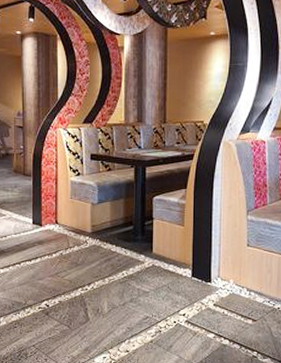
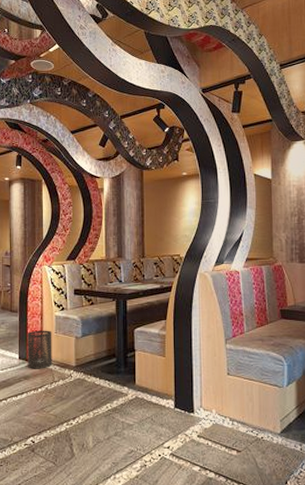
trash can: none [41,195,67,235] -> present [27,330,52,369]

